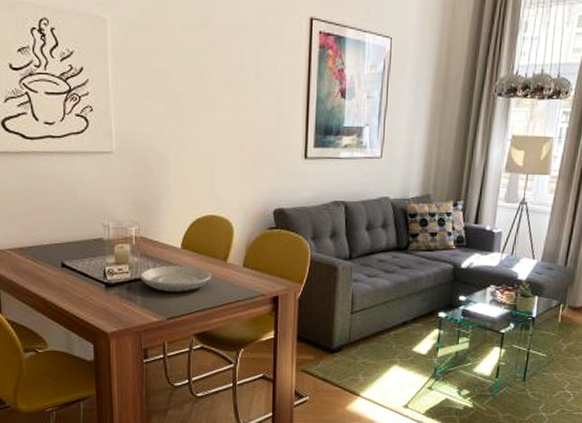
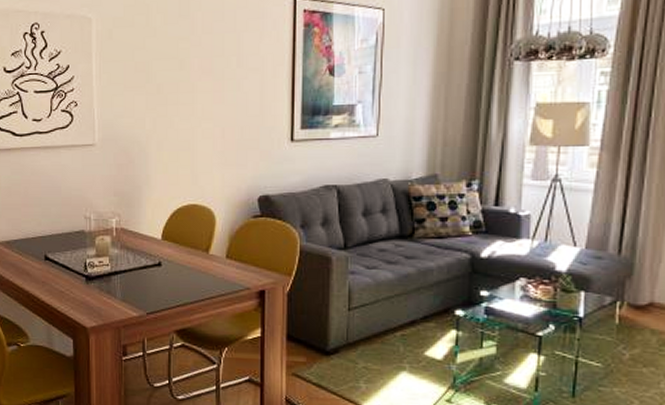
plate: present [139,265,212,292] -> none [119,257,193,286]

